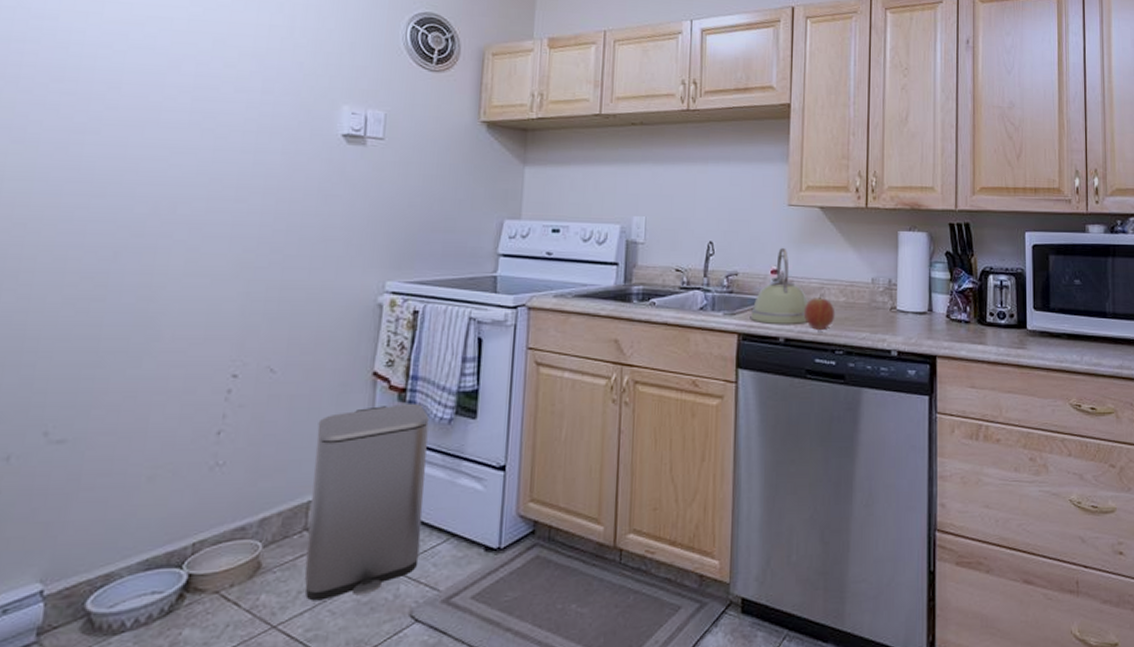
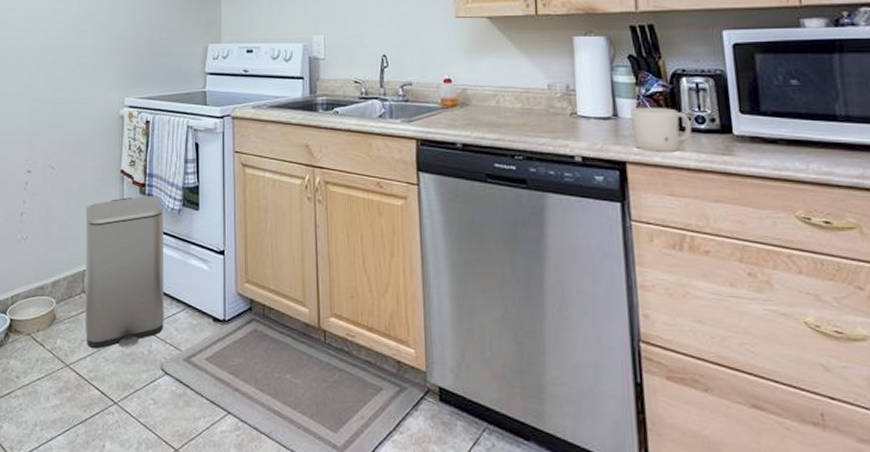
kettle: present [750,247,809,325] -> none [426,57,484,131]
fruit: present [803,294,835,330] -> none [479,100,512,136]
mug: none [944,302,994,347] -> present [631,107,692,153]

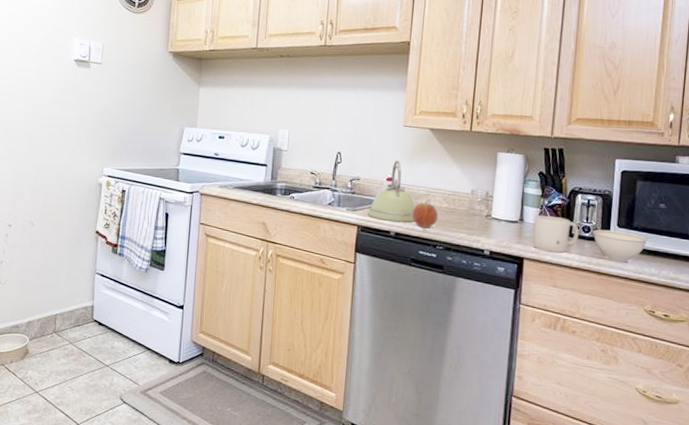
pedal bin: present [85,196,164,349] -> none [55,255,133,381]
kettle: none [426,57,484,131] -> present [367,160,417,223]
fruit: none [479,100,512,136] -> present [411,199,439,229]
bowl: none [709,118,783,159] -> present [593,229,648,264]

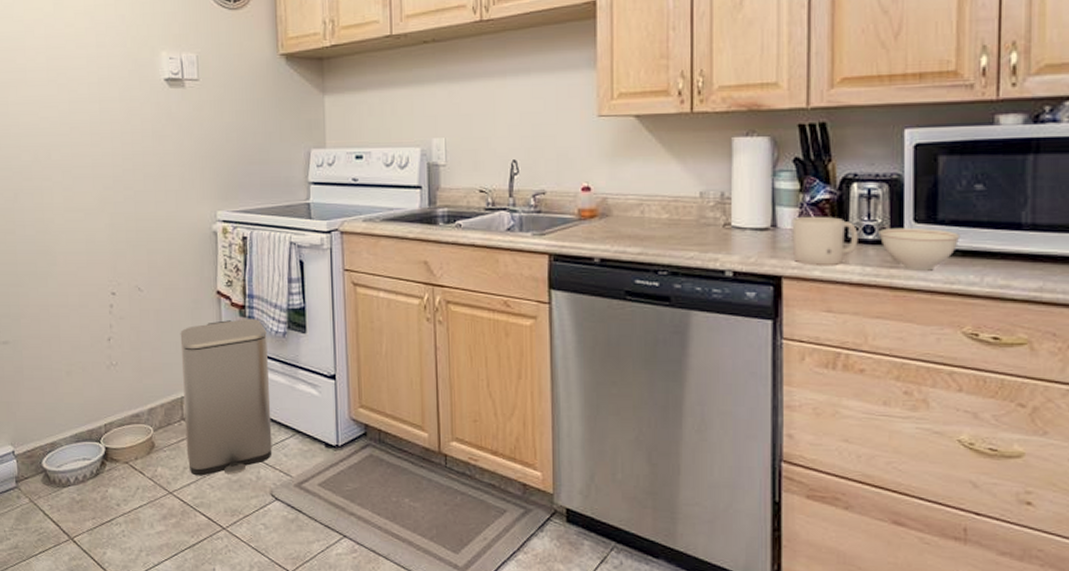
pedal bin: none [55,255,133,381] -> present [180,319,272,476]
kettle: present [367,160,417,223] -> none [561,162,626,245]
fruit: present [411,199,439,229] -> none [620,210,657,249]

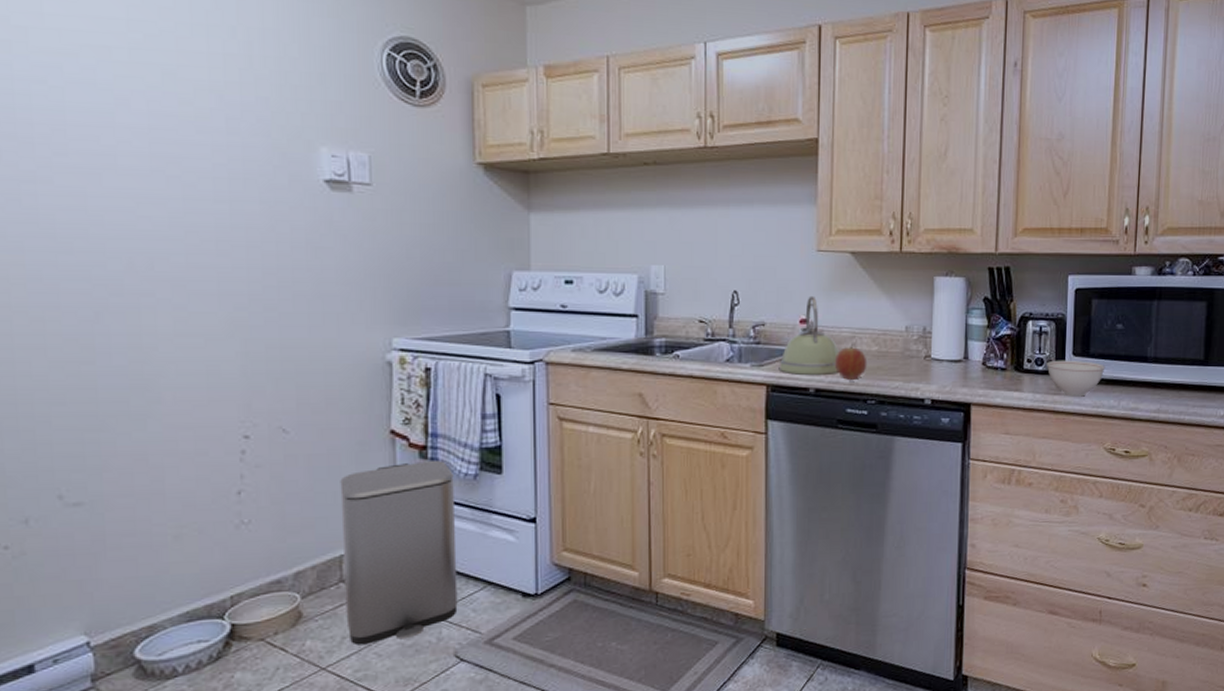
kettle: none [561,162,626,245] -> present [778,295,840,376]
fruit: none [620,210,657,249] -> present [834,343,868,380]
mug: present [792,216,858,267] -> none [980,349,1031,394]

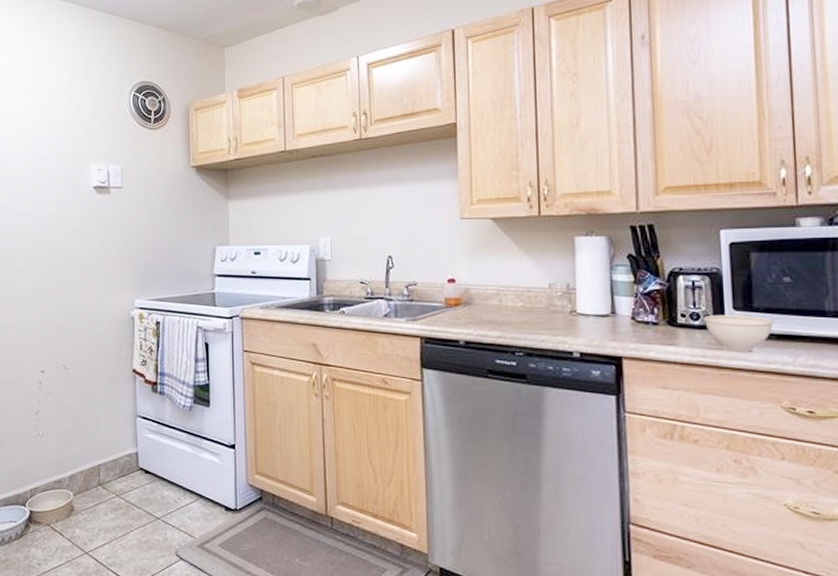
pedal bin: present [340,461,458,645] -> none [99,394,178,537]
kettle: present [778,295,840,376] -> none [430,258,486,329]
fruit: present [834,343,868,380] -> none [481,299,513,333]

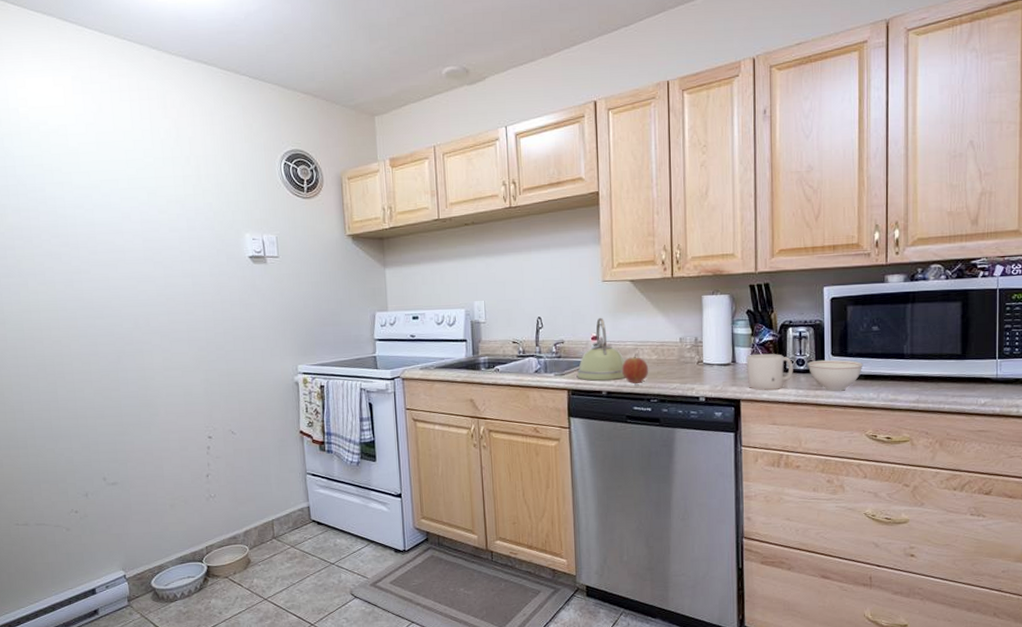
kettle: none [430,258,486,329] -> present [576,317,626,382]
fruit: none [481,299,513,333] -> present [621,353,649,384]
mug: none [628,304,686,348] -> present [746,353,793,391]

